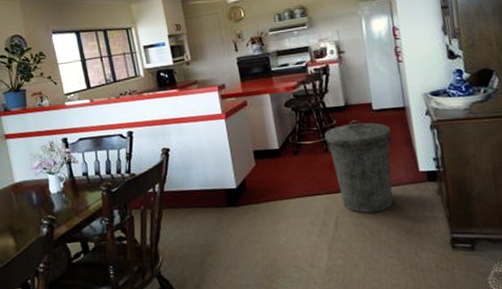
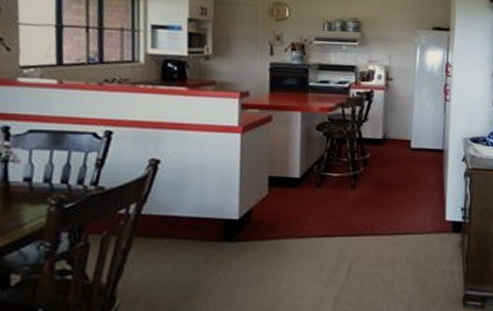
trash can: present [324,119,393,214] -> none [354,156,425,262]

